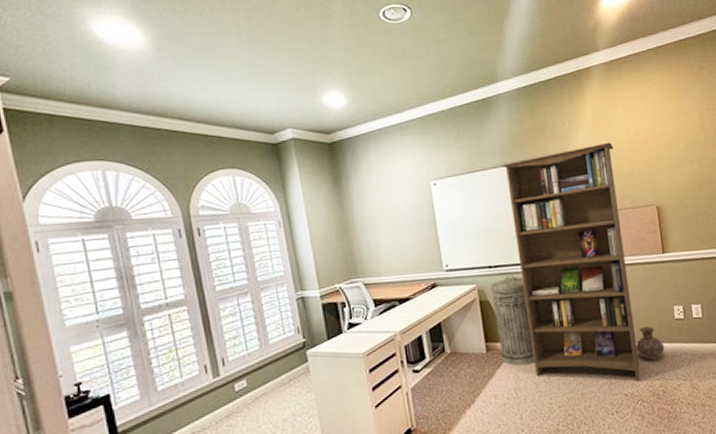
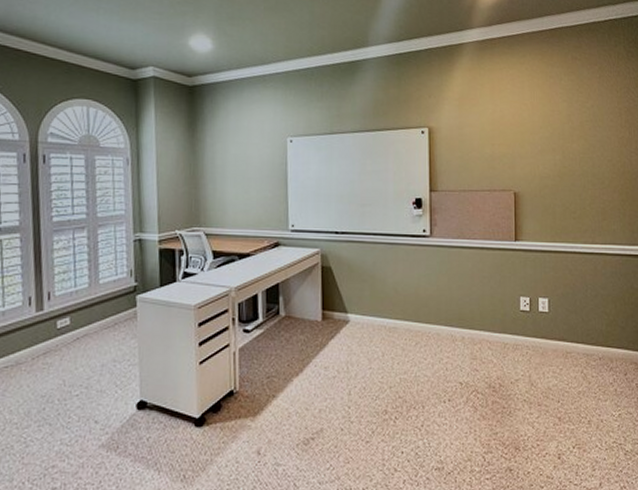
trash can: present [489,274,536,366] -> none [333,242,372,339]
bookcase: present [500,142,640,381] -> none [360,121,479,370]
ceramic jug: present [636,326,665,361] -> none [477,315,506,351]

